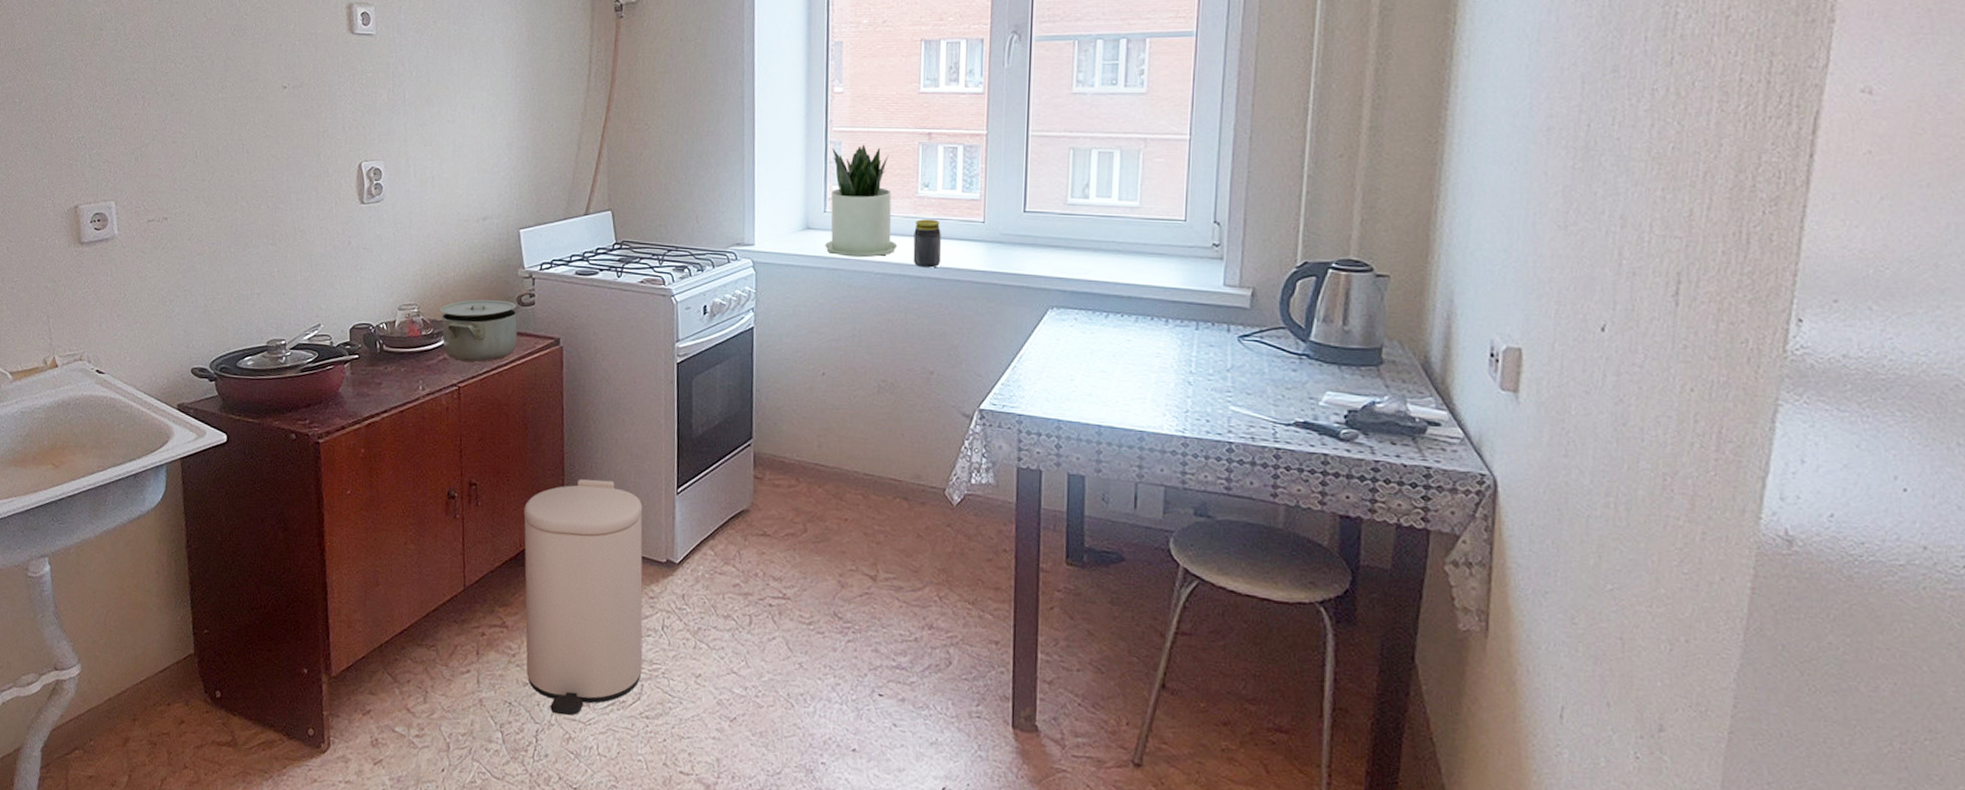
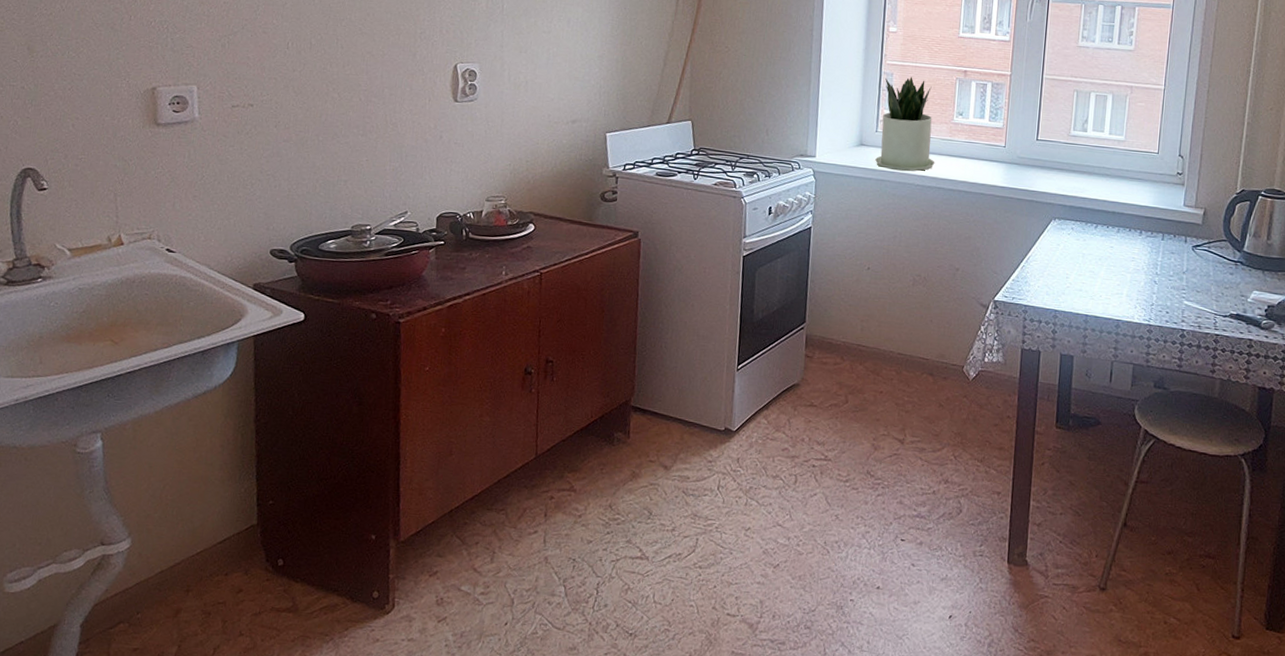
saucepan: present [439,299,518,362] -> none [526,194,600,251]
pedal bin: present [523,479,643,716] -> none [591,357,706,569]
jar: present [913,219,942,268] -> none [947,142,971,183]

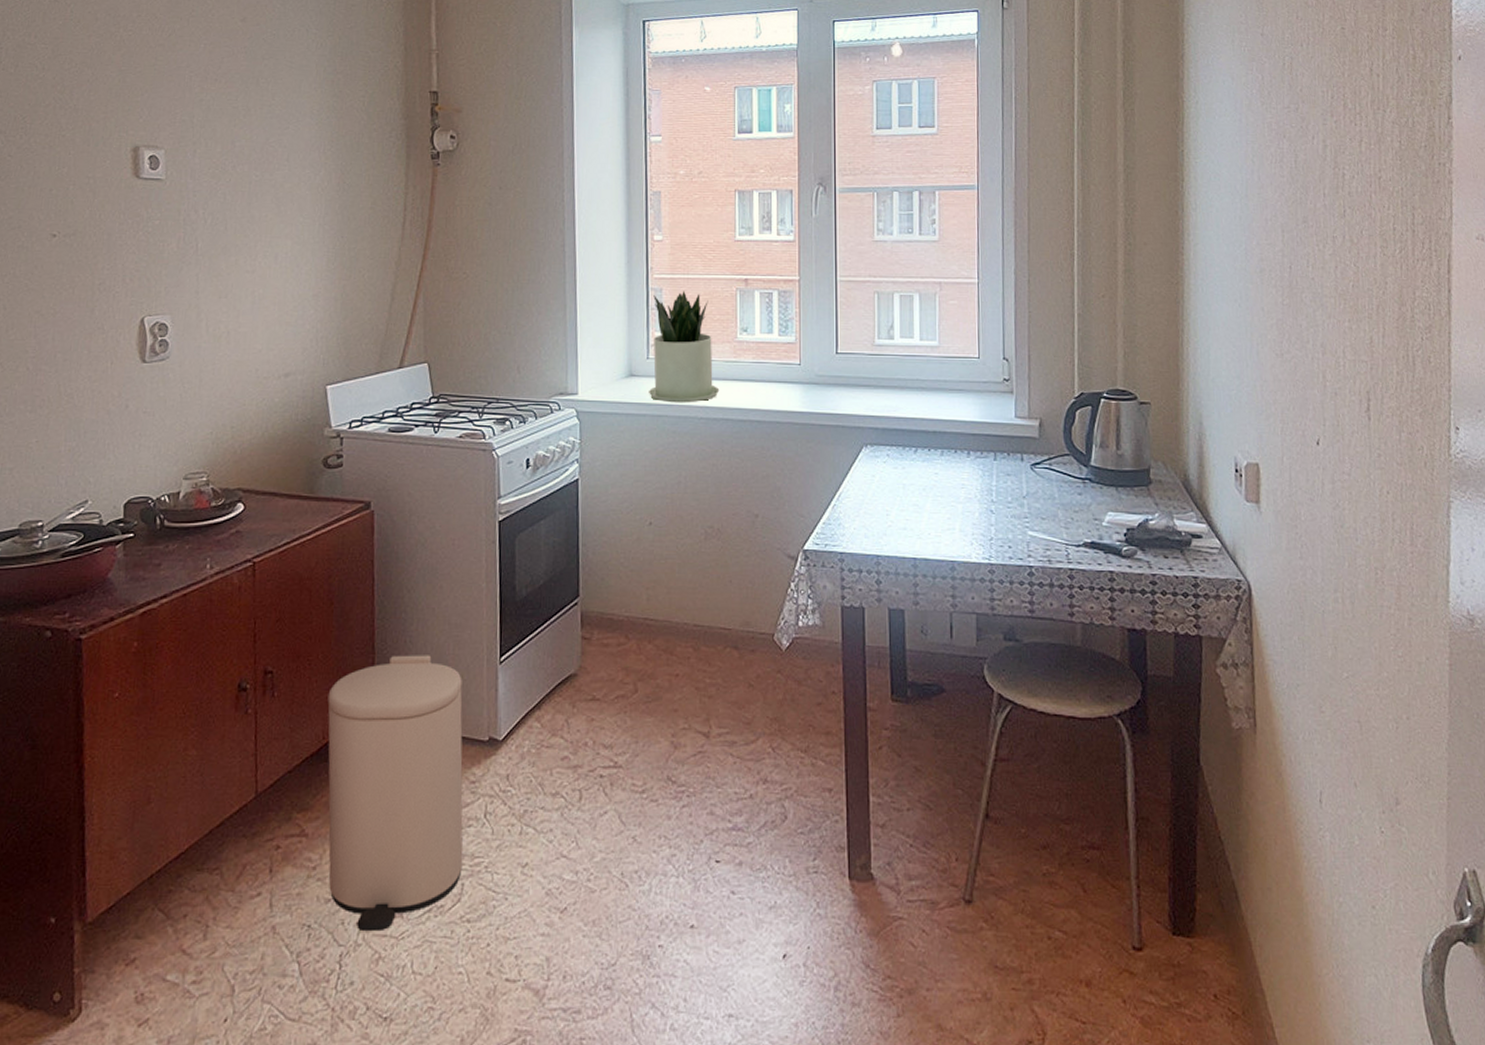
pedal bin: none [591,357,706,569] -> present [327,655,463,932]

